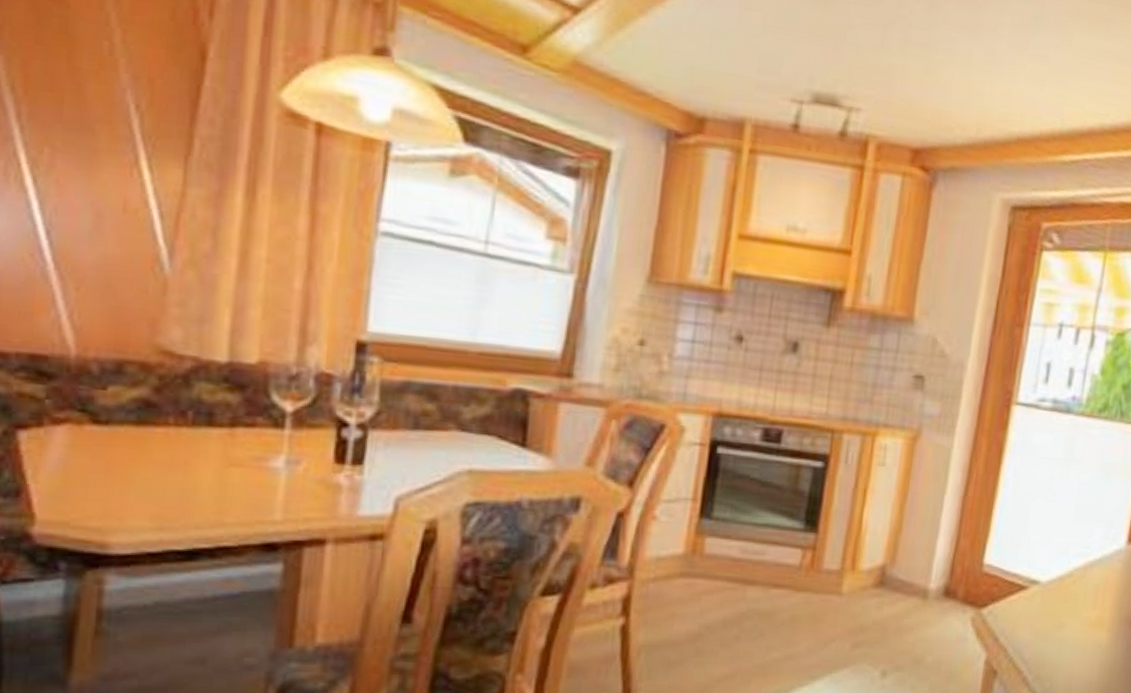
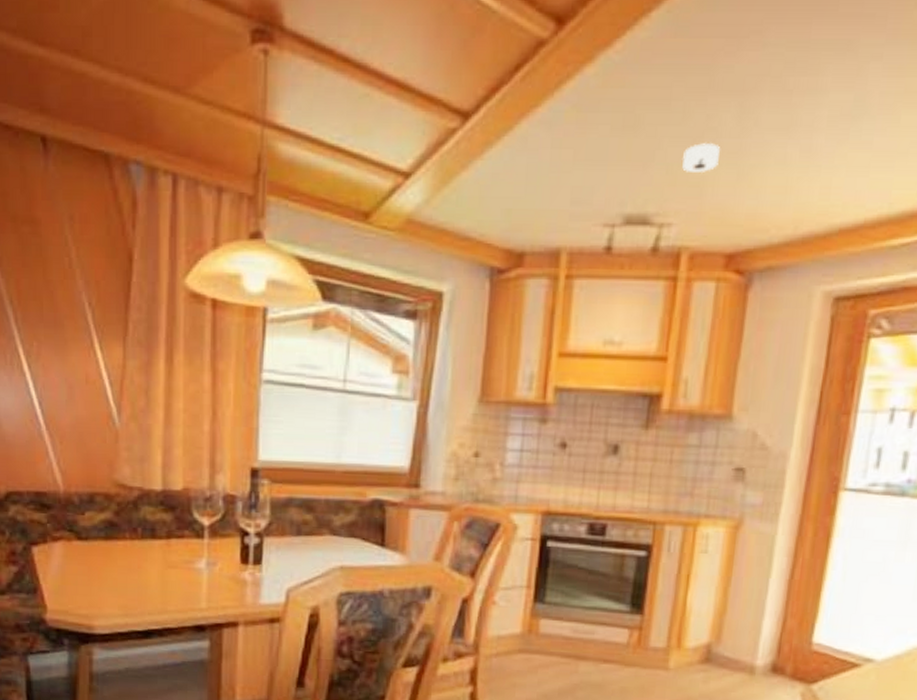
smoke detector: none [873,29,911,61] -> present [682,143,721,172]

